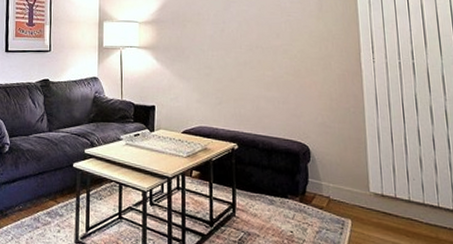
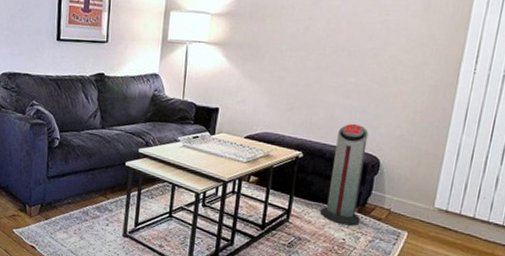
air purifier: none [263,113,304,216] -> present [319,123,369,226]

